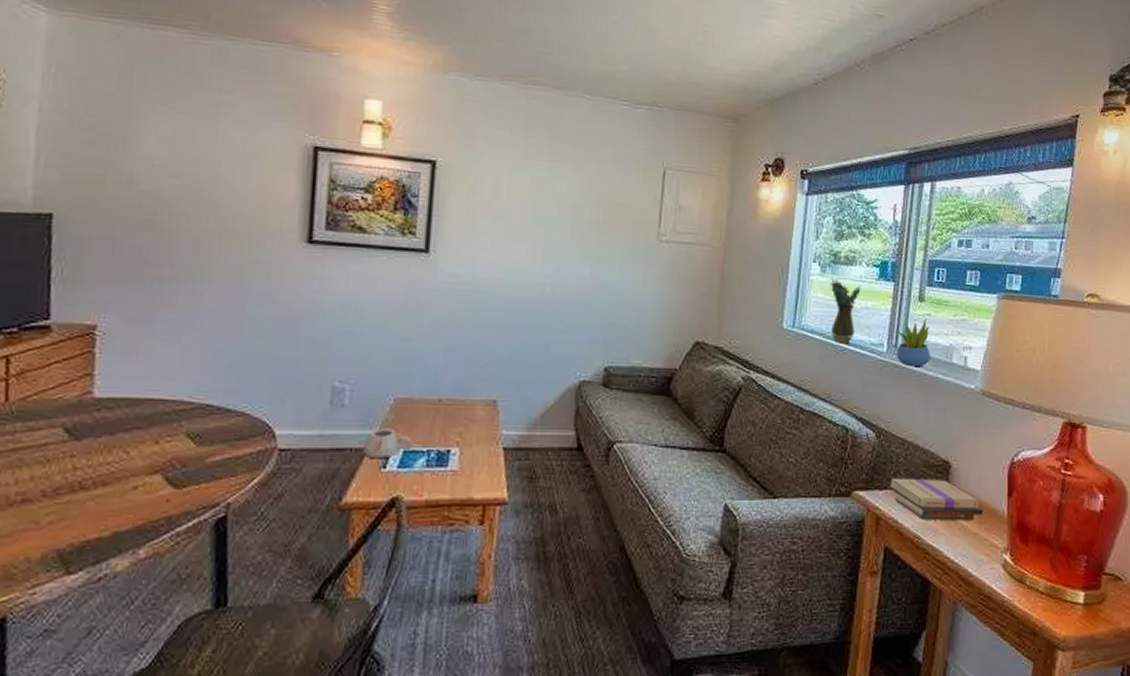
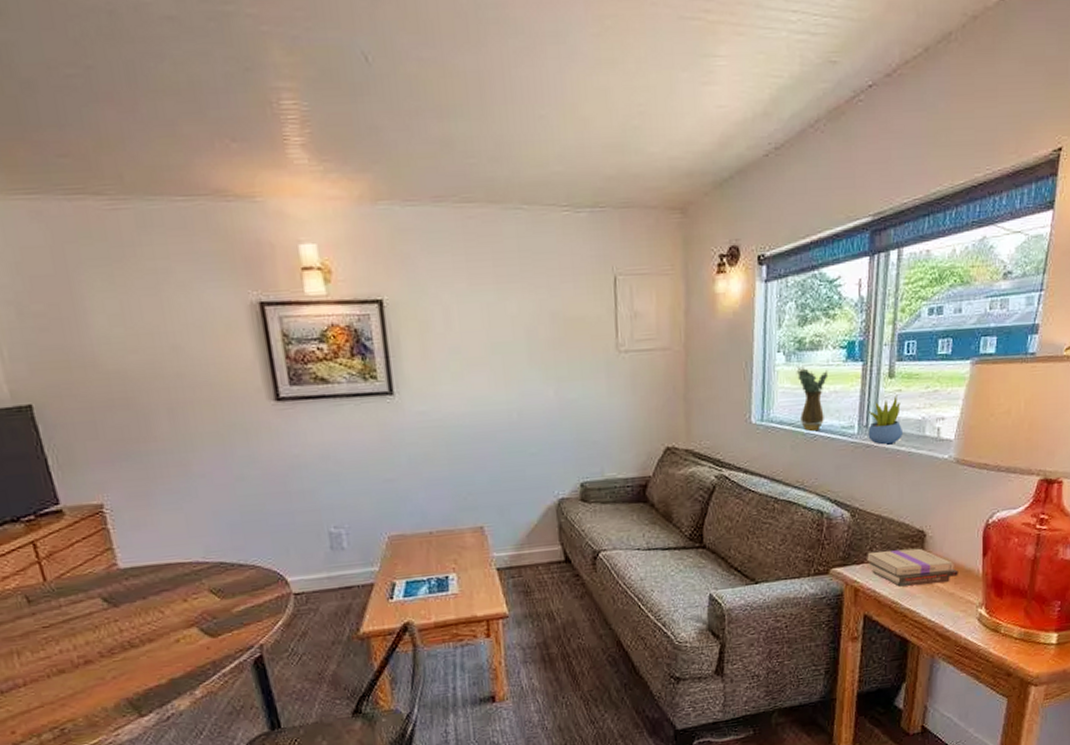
cup: present [363,428,412,459] -> none [368,563,412,593]

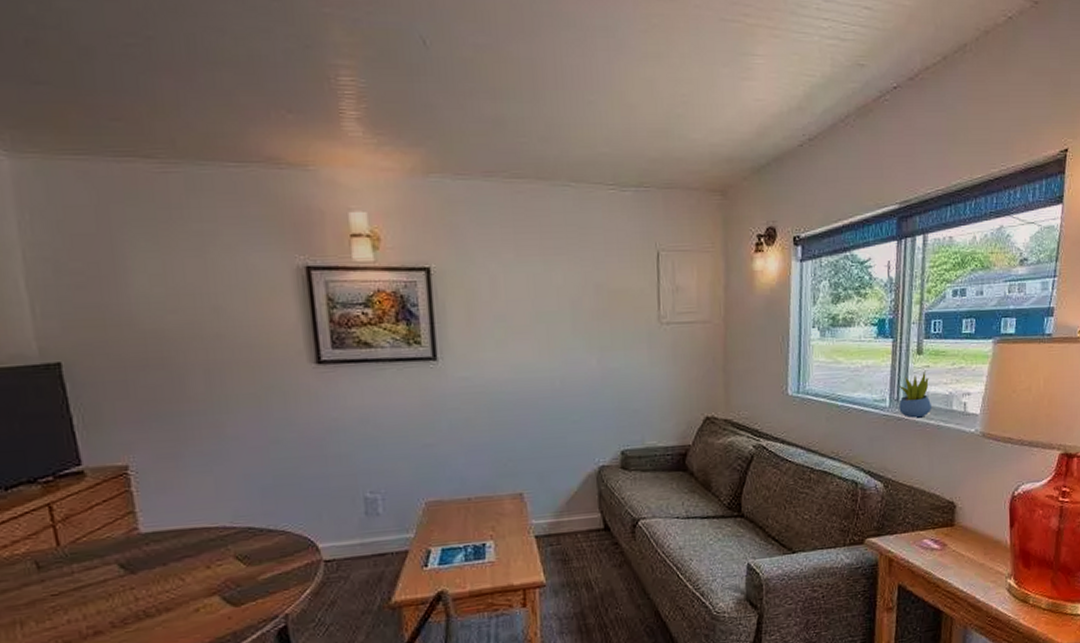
vase: present [796,365,829,432] -> none [830,340,861,404]
books: present [867,548,958,587] -> none [900,519,988,557]

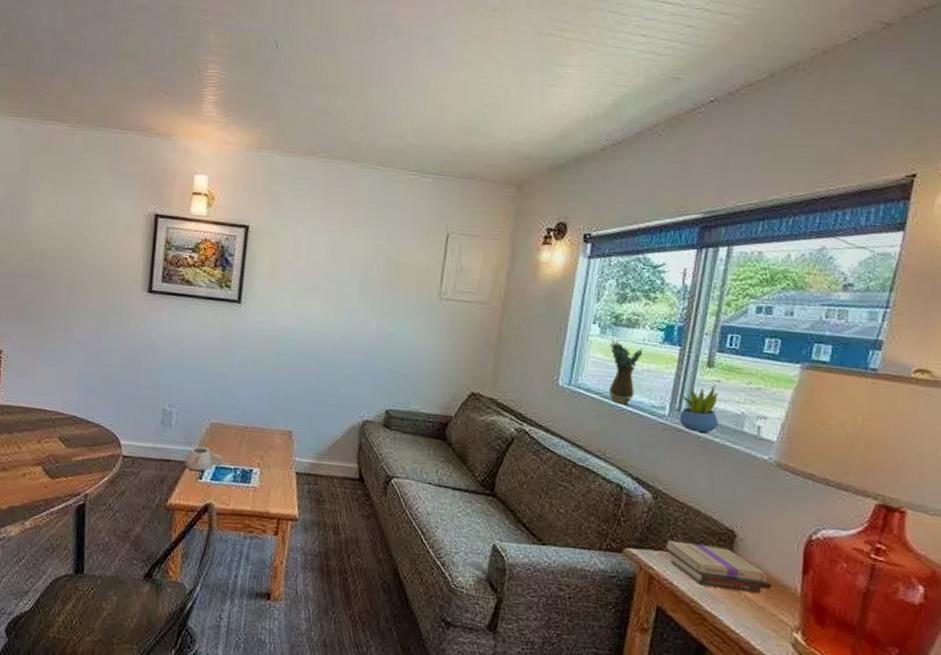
cup: none [403,530,448,560] -> present [184,446,222,472]
vase: none [830,340,861,404] -> present [609,339,643,406]
books: none [900,519,988,557] -> present [666,539,772,594]

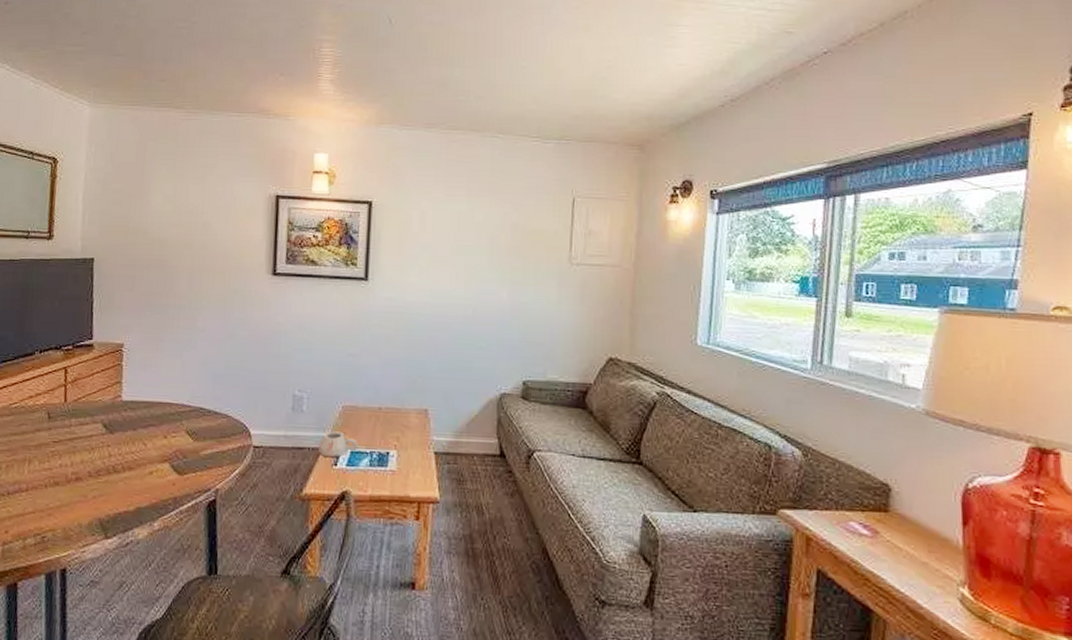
vase: present [609,339,643,406] -> none [745,294,780,362]
books: present [666,539,772,594] -> none [821,498,933,549]
succulent plant: present [679,385,718,433] -> none [822,335,862,385]

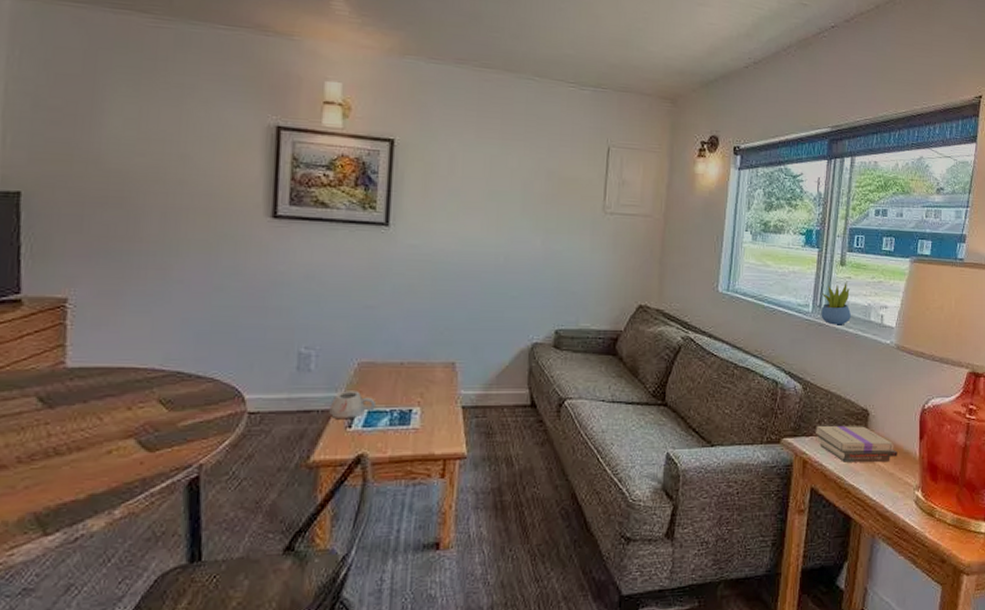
books: none [821,498,933,549] -> present [816,425,898,463]
succulent plant: none [822,335,862,385] -> present [821,282,851,325]

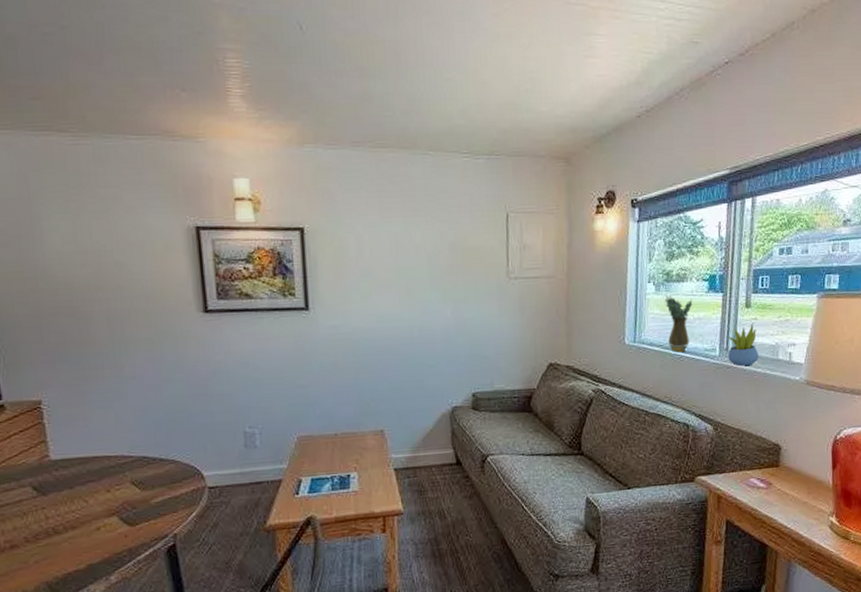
cup: present [329,391,375,420] -> none [277,461,317,488]
vase: none [760,245,789,306] -> present [664,294,693,353]
books: present [816,425,898,463] -> none [728,460,811,495]

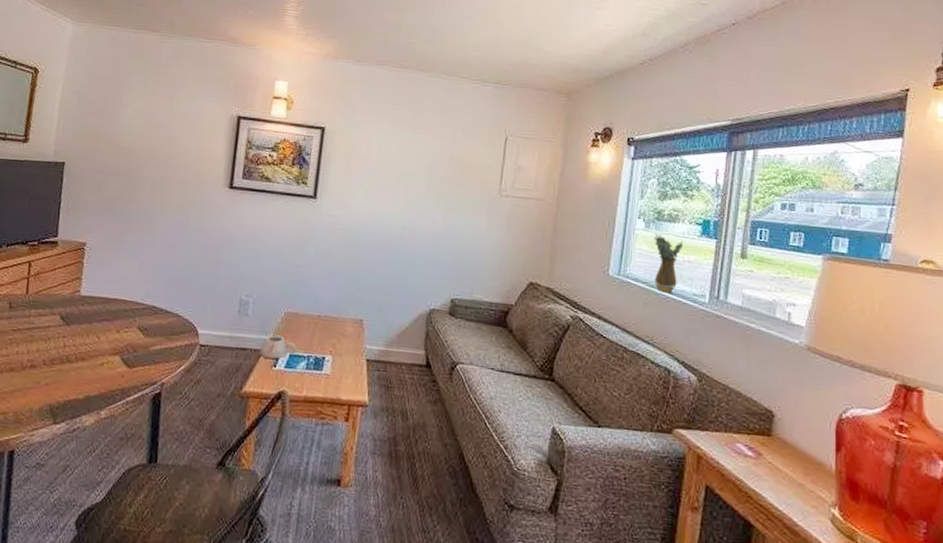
cup: none [277,461,317,488] -> present [260,334,296,360]
succulent plant: present [727,323,759,367] -> none [719,275,753,319]

